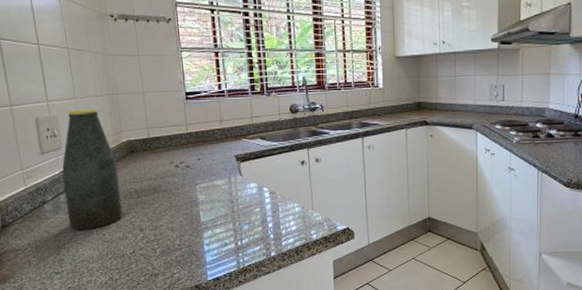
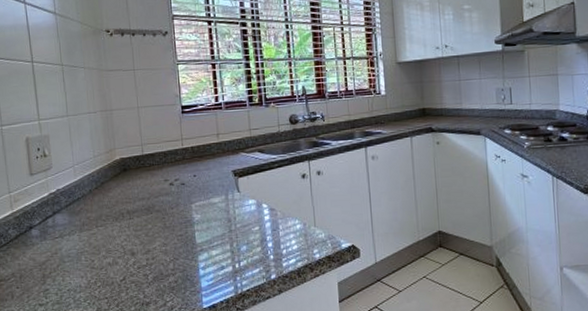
bottle: present [62,108,123,230] -> none [51,125,114,257]

